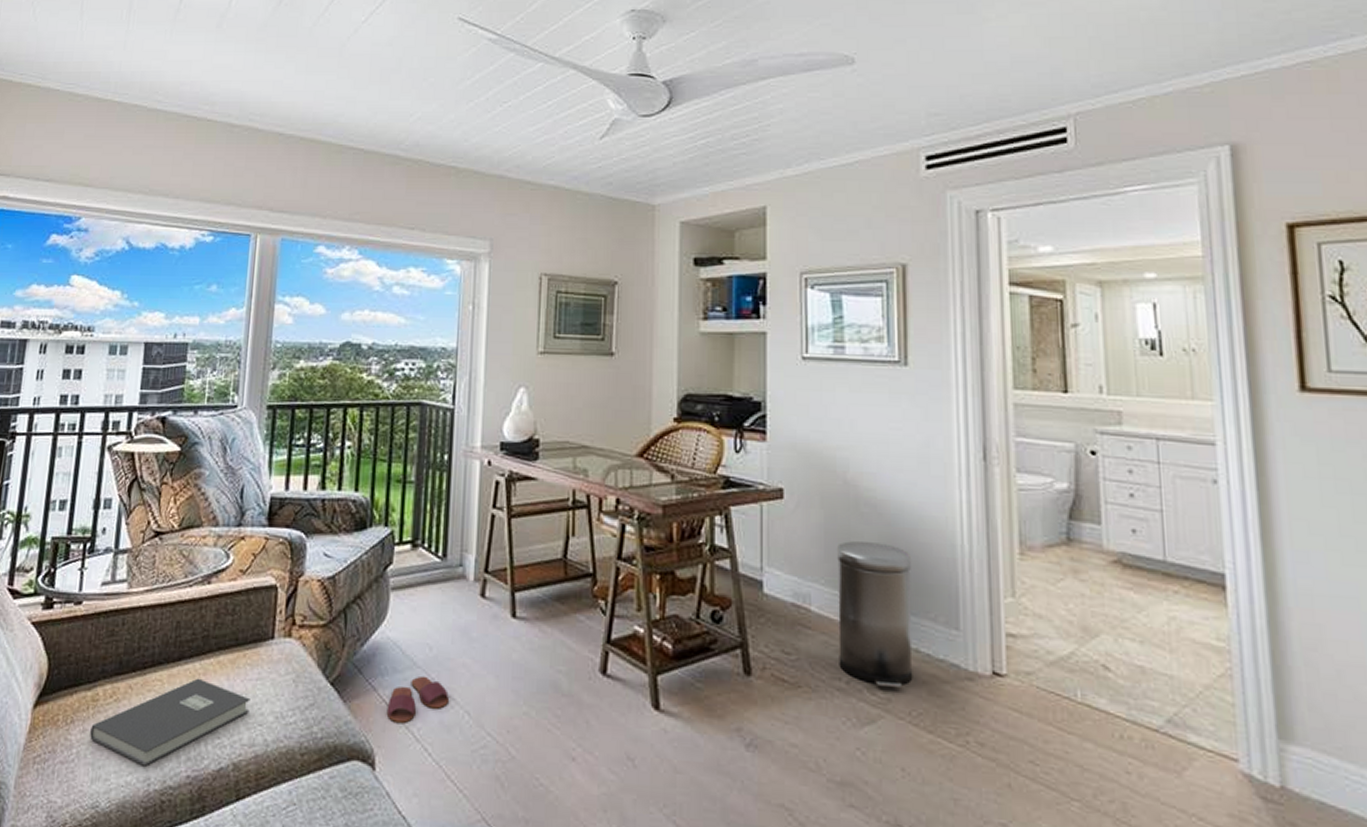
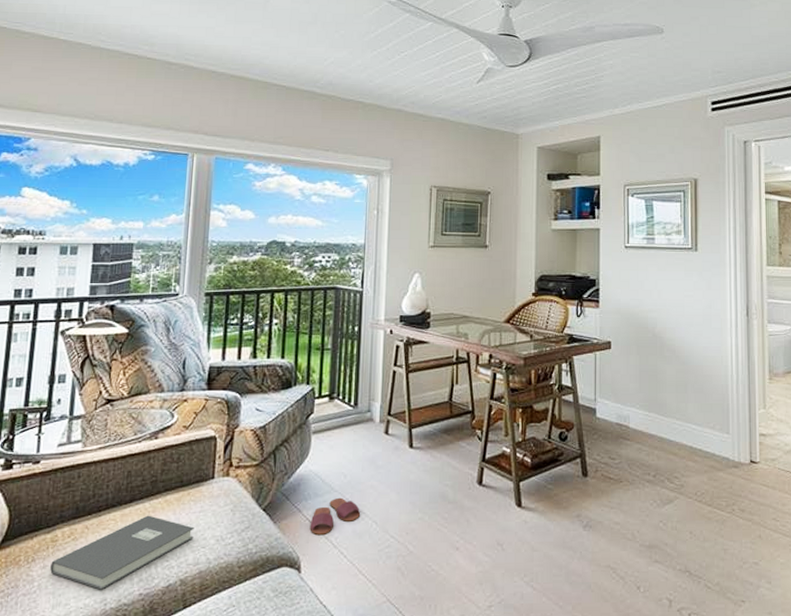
pedal bin: present [837,541,913,689] -> none [648,377,698,477]

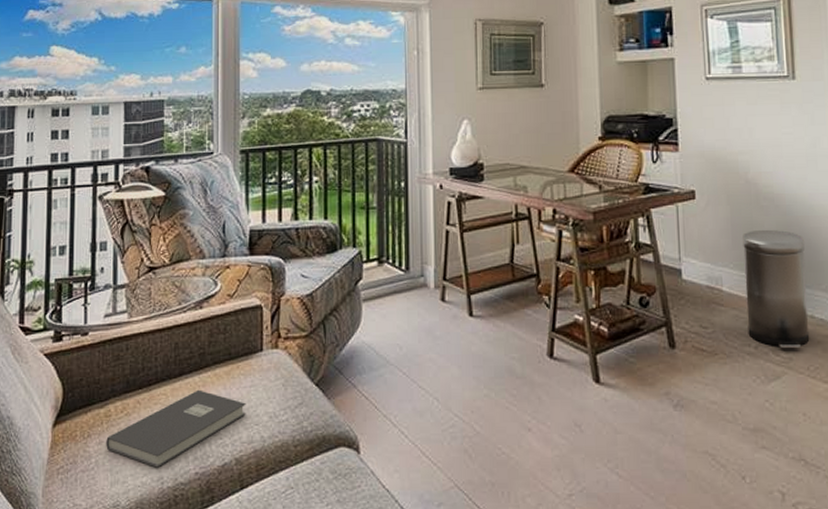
slippers: present [310,497,360,534] -> none [366,371,419,412]
pedal bin: none [648,377,698,477] -> present [743,230,810,349]

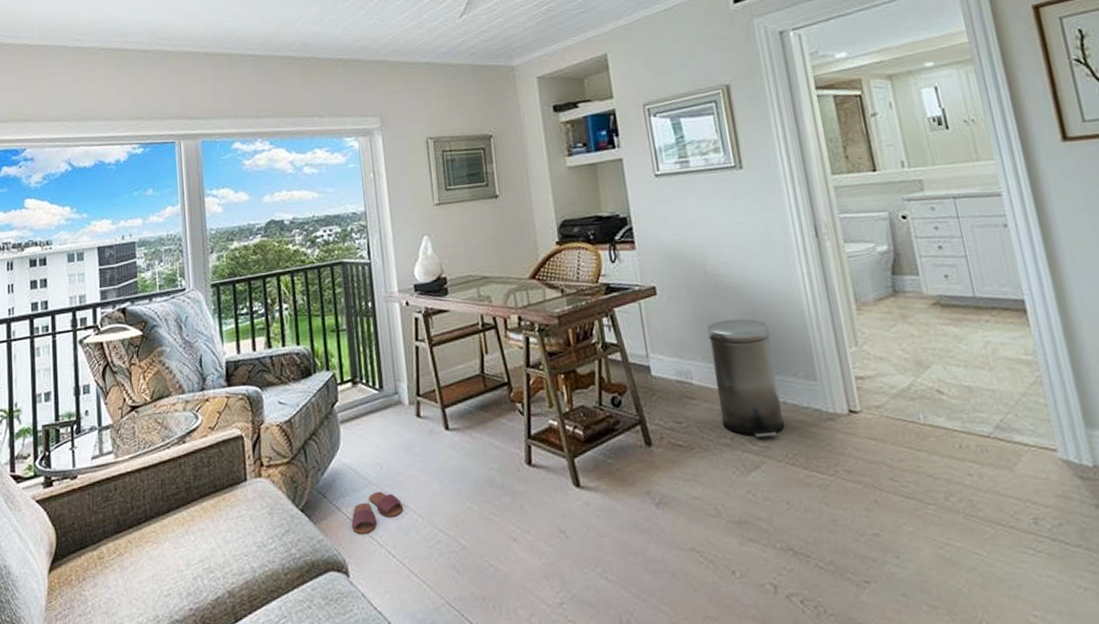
book: present [106,389,246,468] -> none [101,524,235,607]
slippers: none [366,371,419,412] -> present [351,491,403,534]

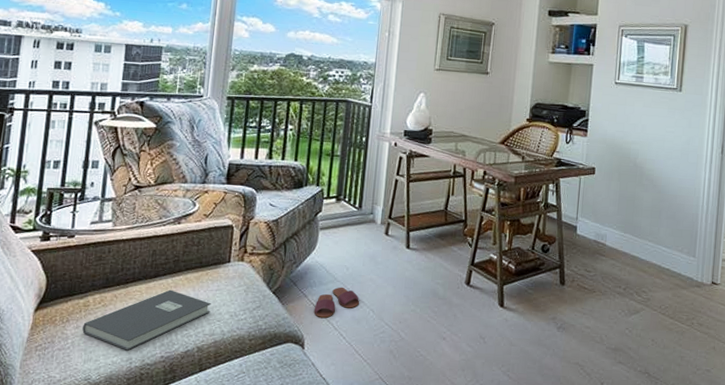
book: none [101,524,235,607] -> present [82,289,211,351]
pedal bin: present [707,318,785,438] -> none [620,202,671,292]

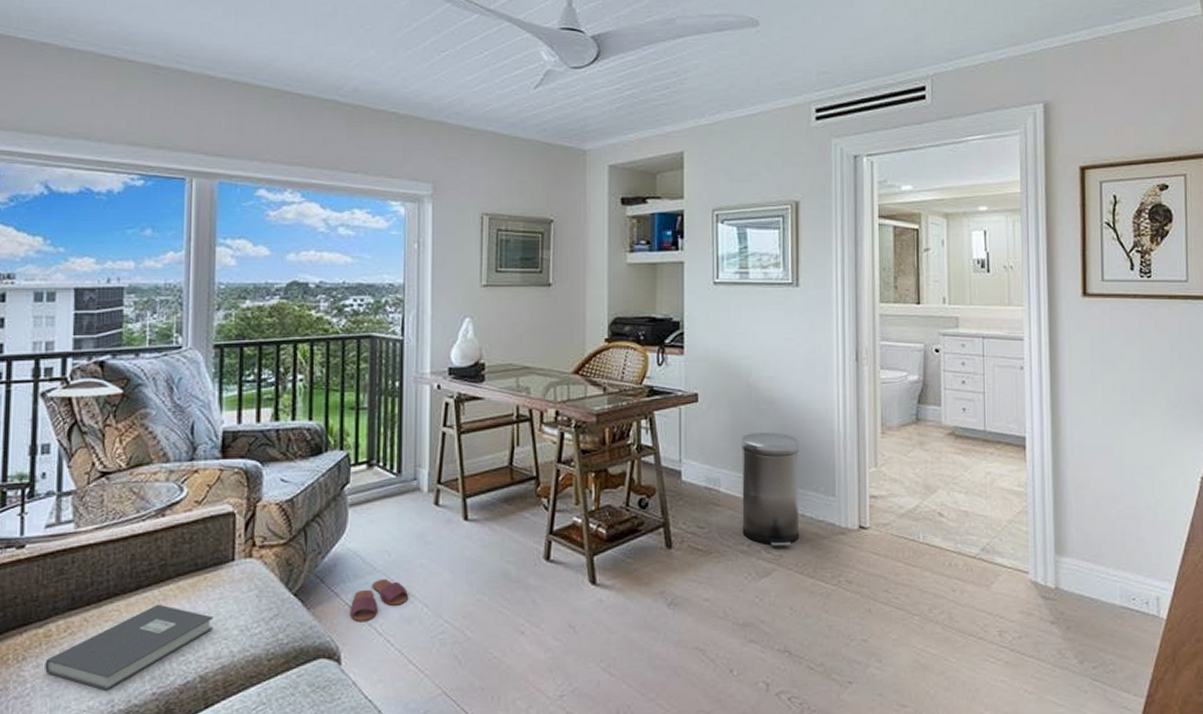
pedal bin: none [620,202,671,292] -> present [742,433,800,547]

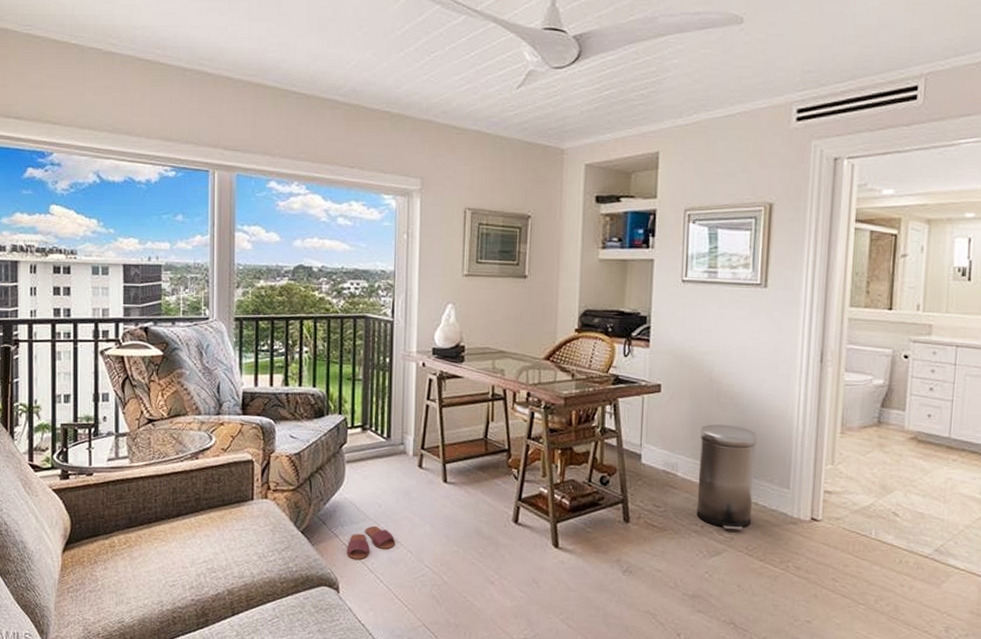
book: present [45,604,214,690] -> none [111,529,238,593]

